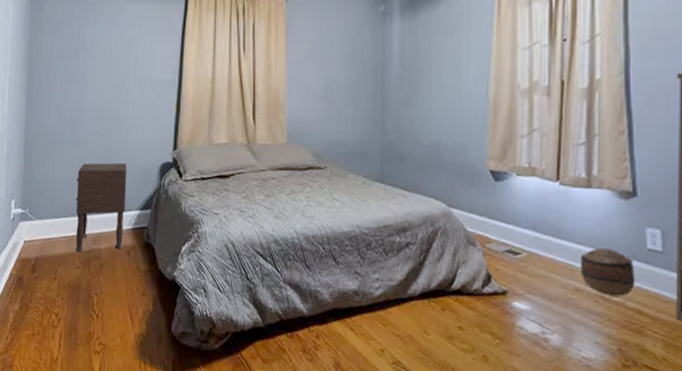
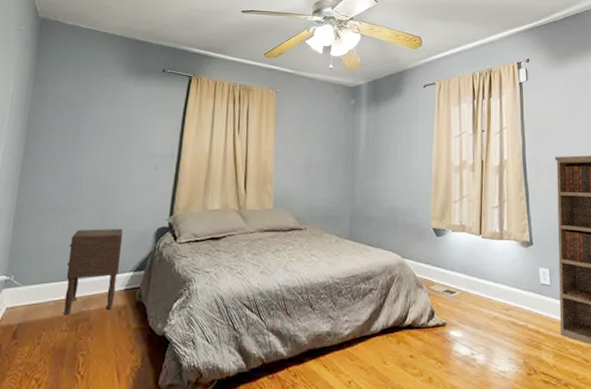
basket: present [580,248,636,297] -> none [496,285,534,321]

